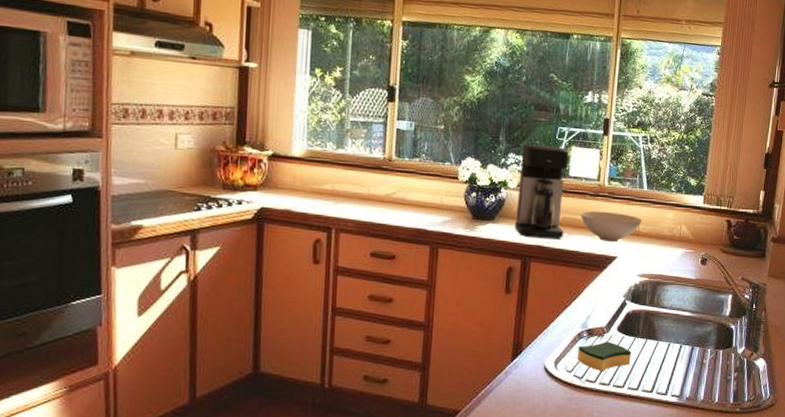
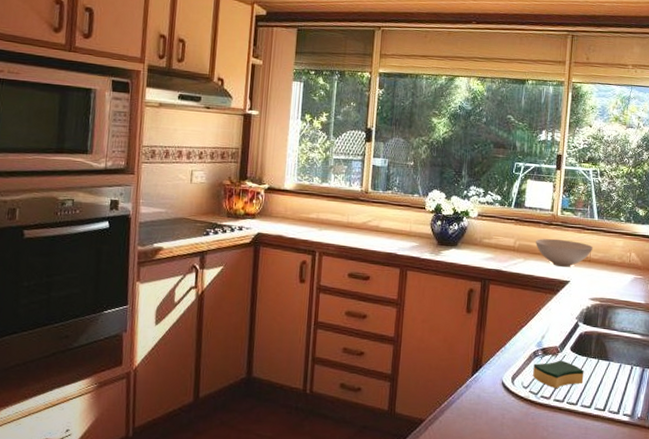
coffee maker: present [514,144,569,239] -> none [475,178,525,264]

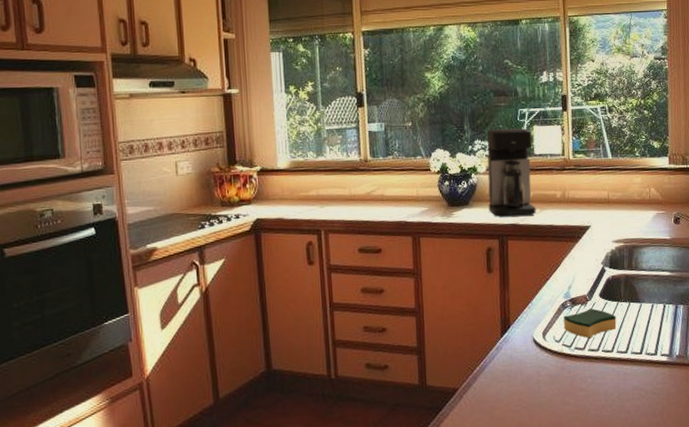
coffee maker: none [475,178,525,264] -> present [487,128,536,217]
bowl: present [536,239,594,268] -> none [550,184,611,213]

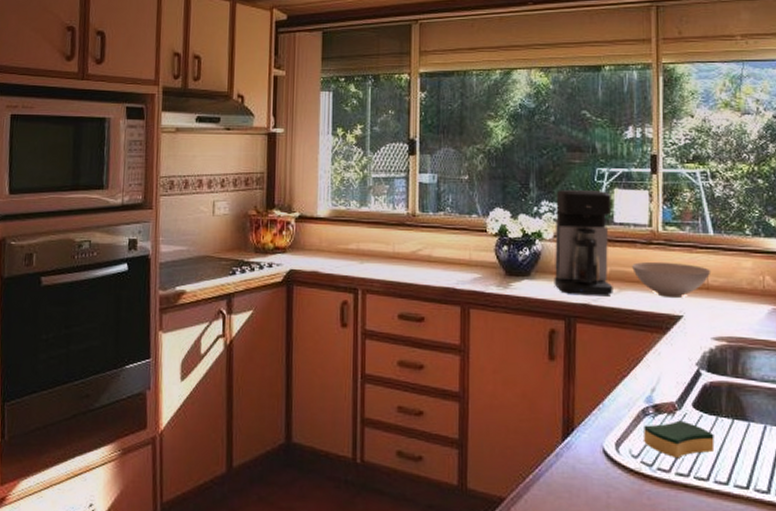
bowl: none [550,184,611,213] -> present [632,261,711,299]

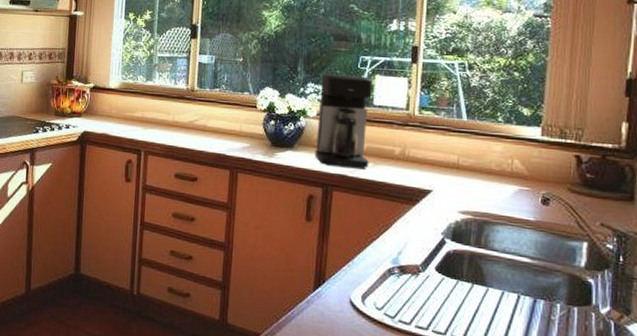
bowl: present [632,261,711,299] -> none [388,141,462,175]
sponge: present [643,420,715,459] -> none [387,281,454,314]

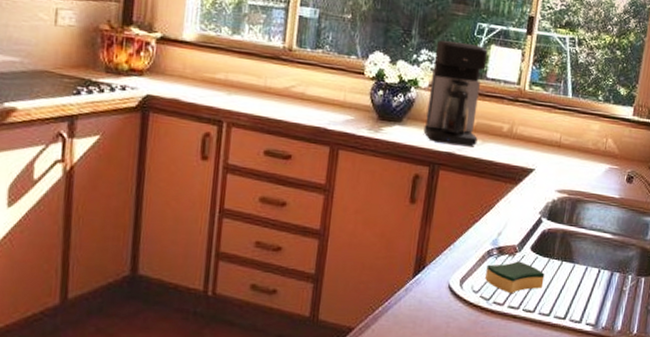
sponge: none [387,281,454,314] -> present [484,261,545,294]

